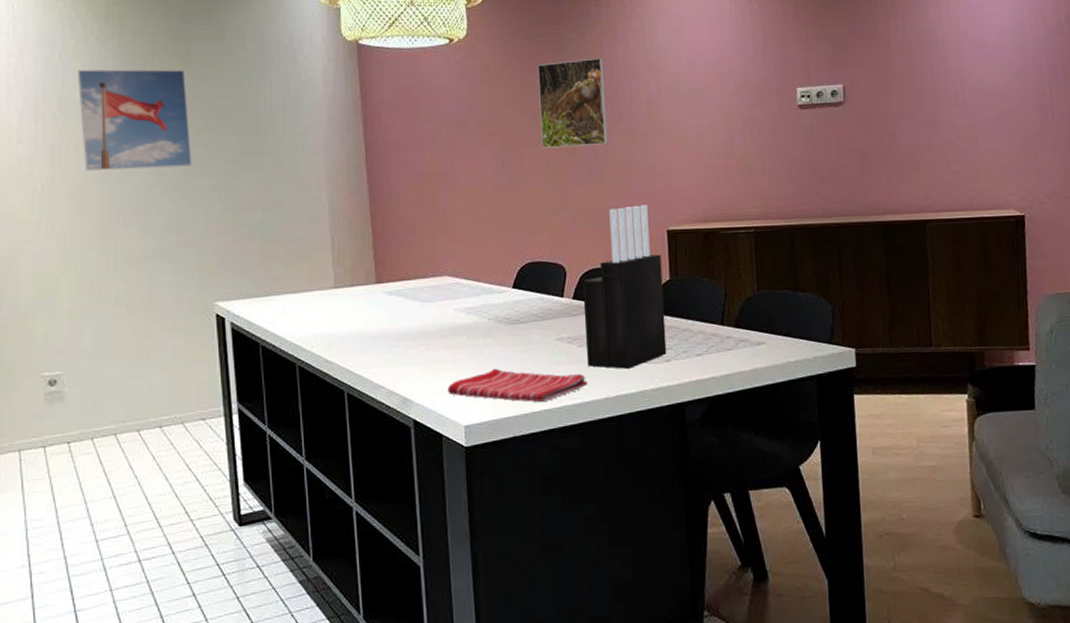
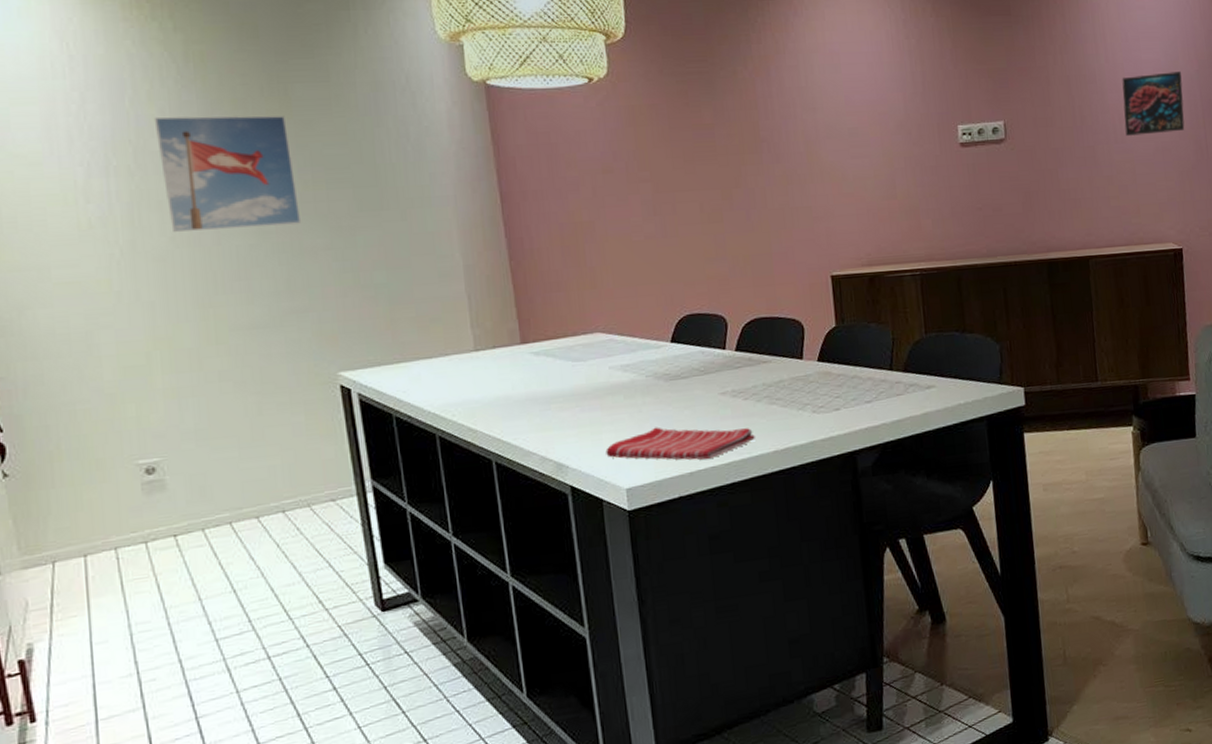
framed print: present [538,58,608,148] -> none [686,96,766,194]
knife block: present [582,205,667,369] -> none [745,250,836,421]
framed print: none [965,38,1030,101] -> present [1122,71,1185,136]

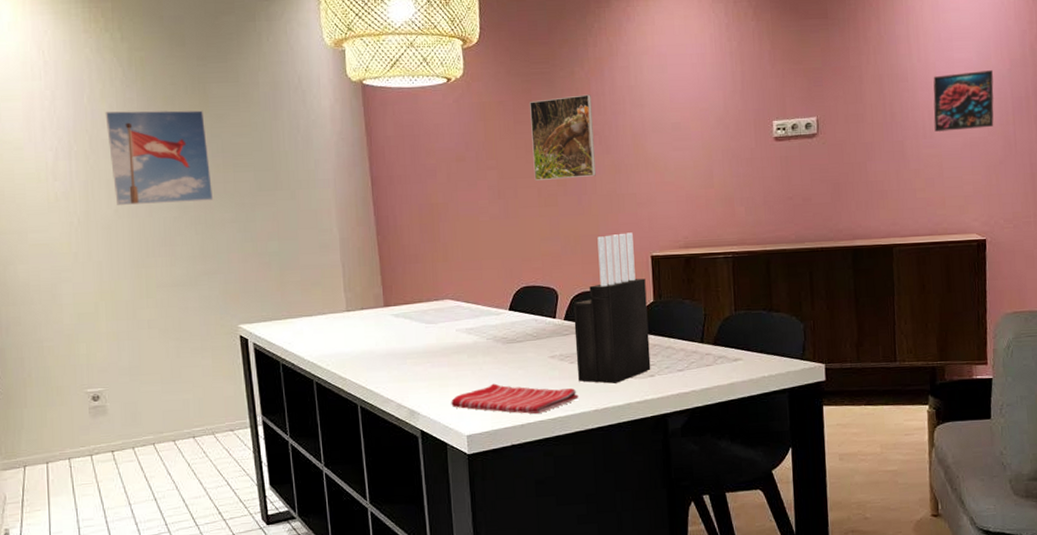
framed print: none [686,96,766,194] -> present [530,94,596,181]
knife block: none [745,250,836,421] -> present [573,232,651,384]

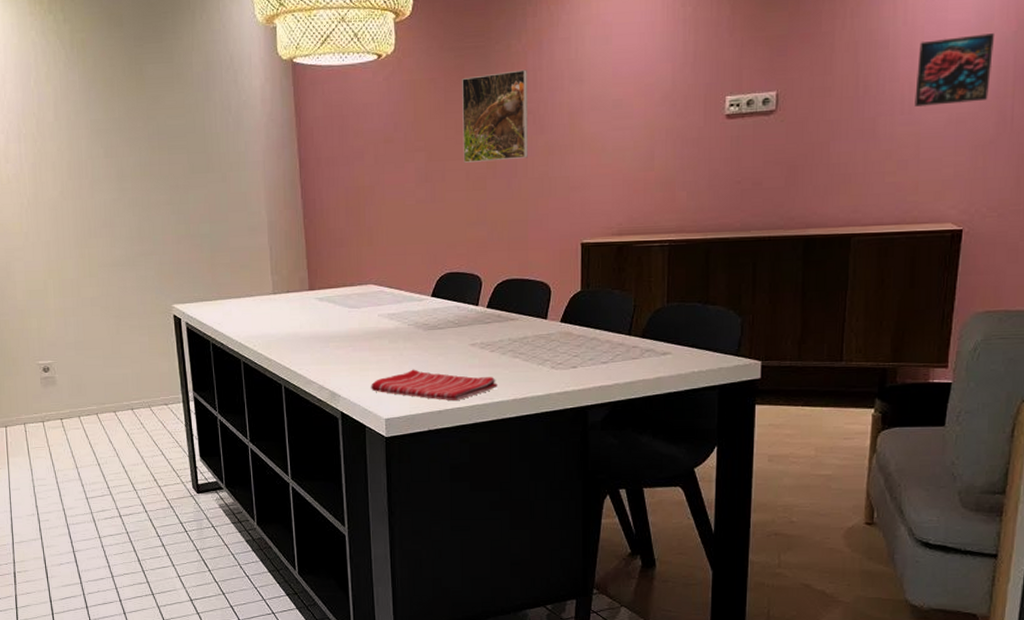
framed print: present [105,110,214,205] -> none [50,92,150,187]
knife block: present [573,232,651,384] -> none [497,218,574,373]

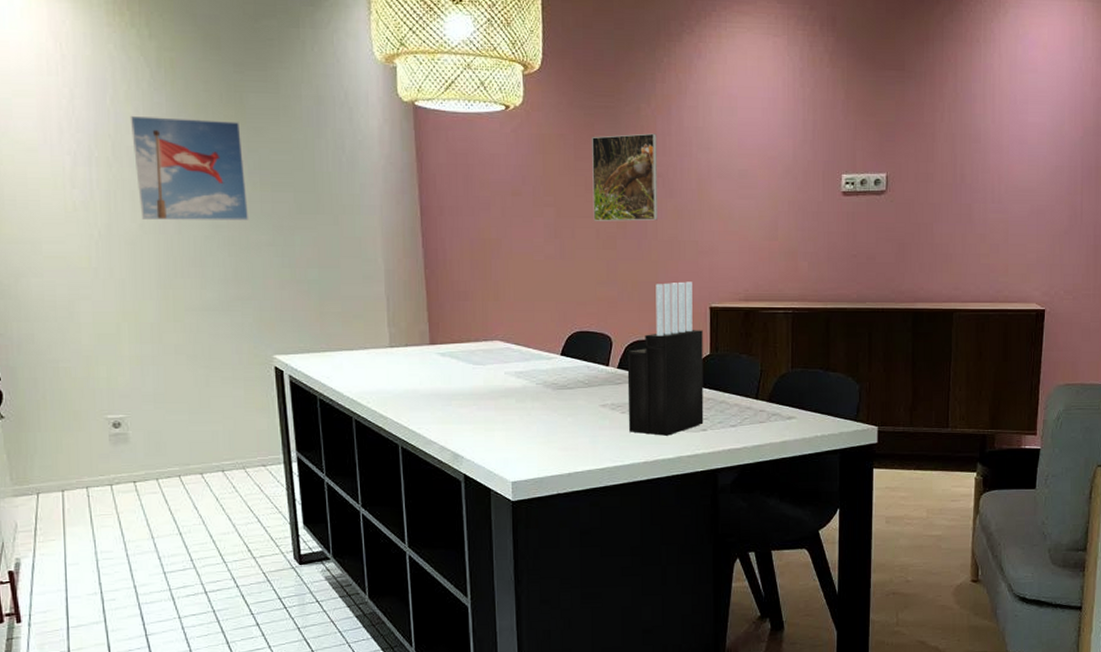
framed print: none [50,92,150,187] -> present [130,115,249,221]
dish towel: present [371,369,497,400] -> none [496,430,628,463]
knife block: none [497,218,574,373] -> present [627,281,704,436]
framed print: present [914,33,994,107] -> none [1003,137,1065,197]

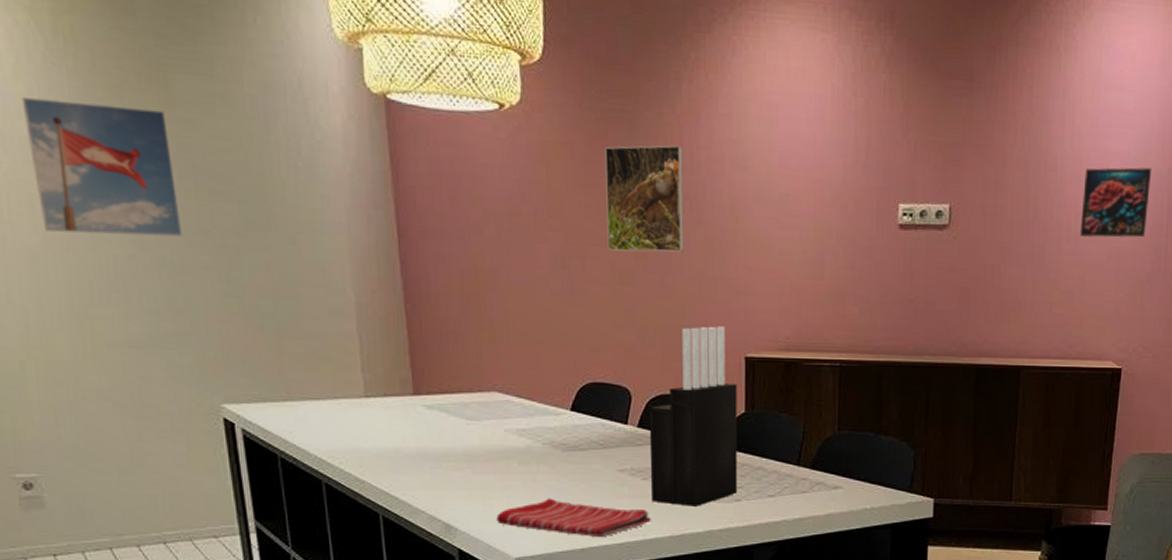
dish towel: none [496,430,628,463] -> present [496,498,651,536]
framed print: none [1003,137,1065,197] -> present [1080,167,1151,238]

